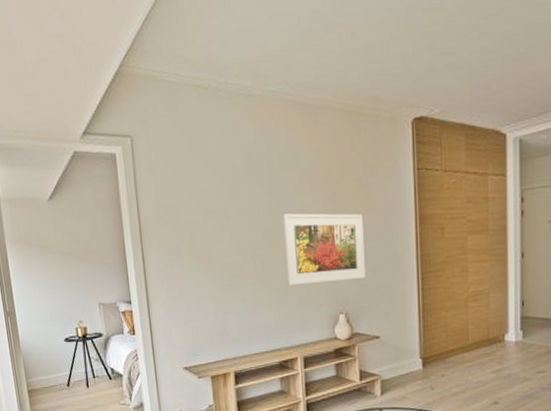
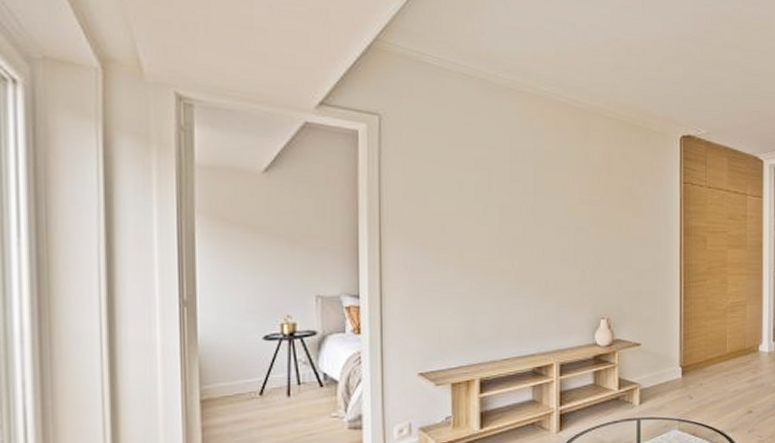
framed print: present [282,213,366,286] -> none [547,213,629,287]

